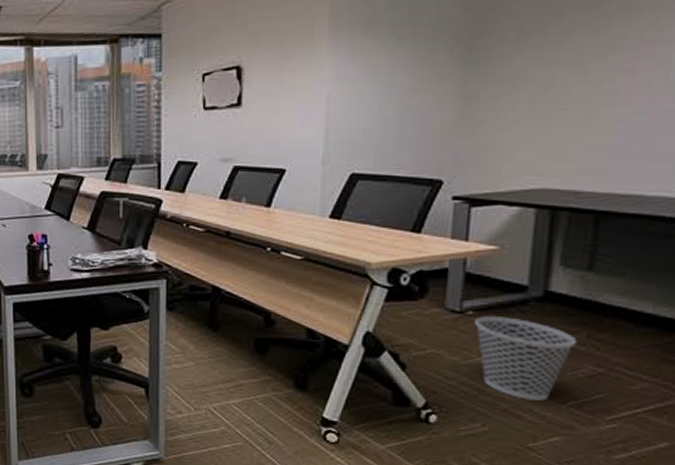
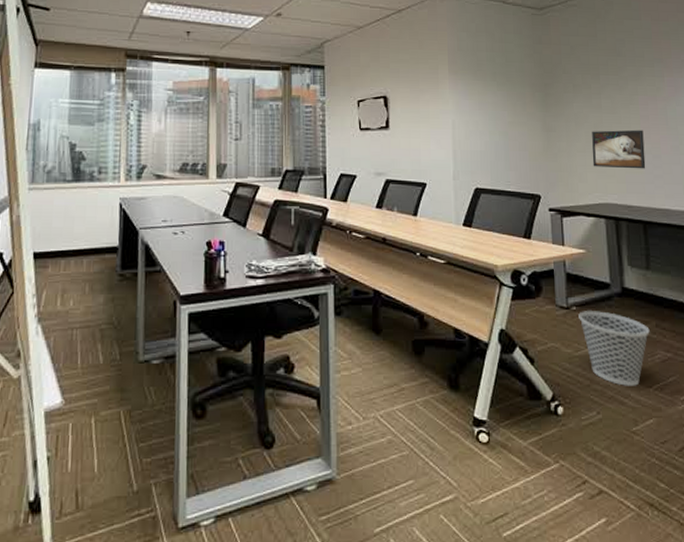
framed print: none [529,89,623,144] -> present [592,129,646,169]

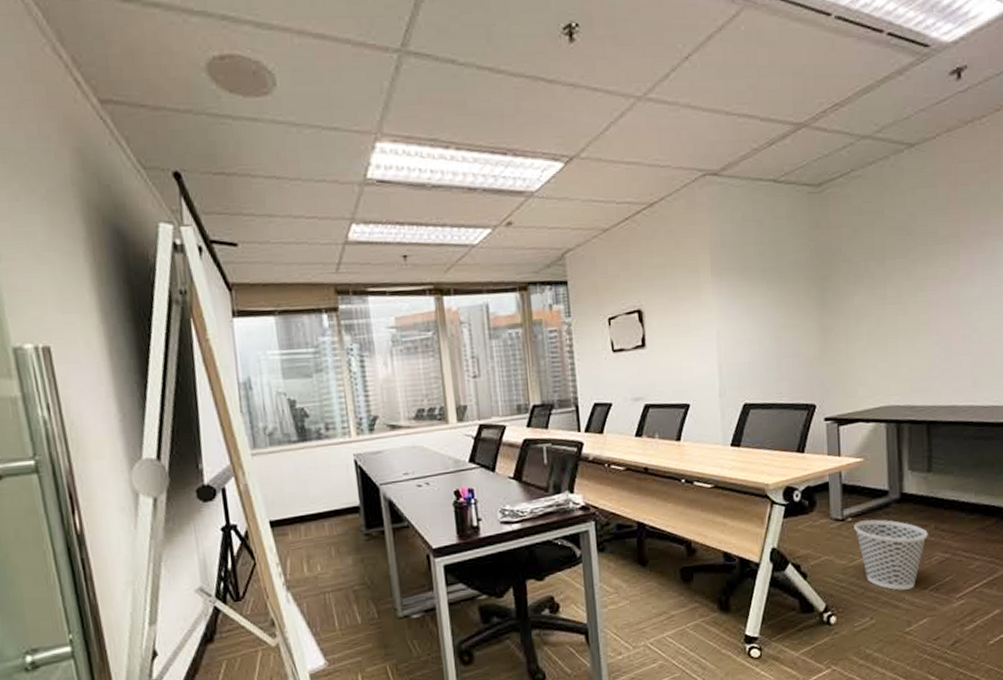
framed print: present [592,129,646,169] -> none [874,319,933,367]

